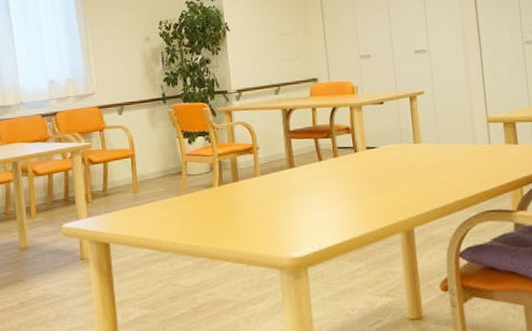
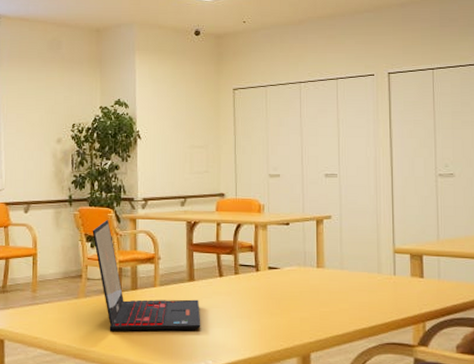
laptop: none [188,115,305,225] -> present [92,220,201,332]

